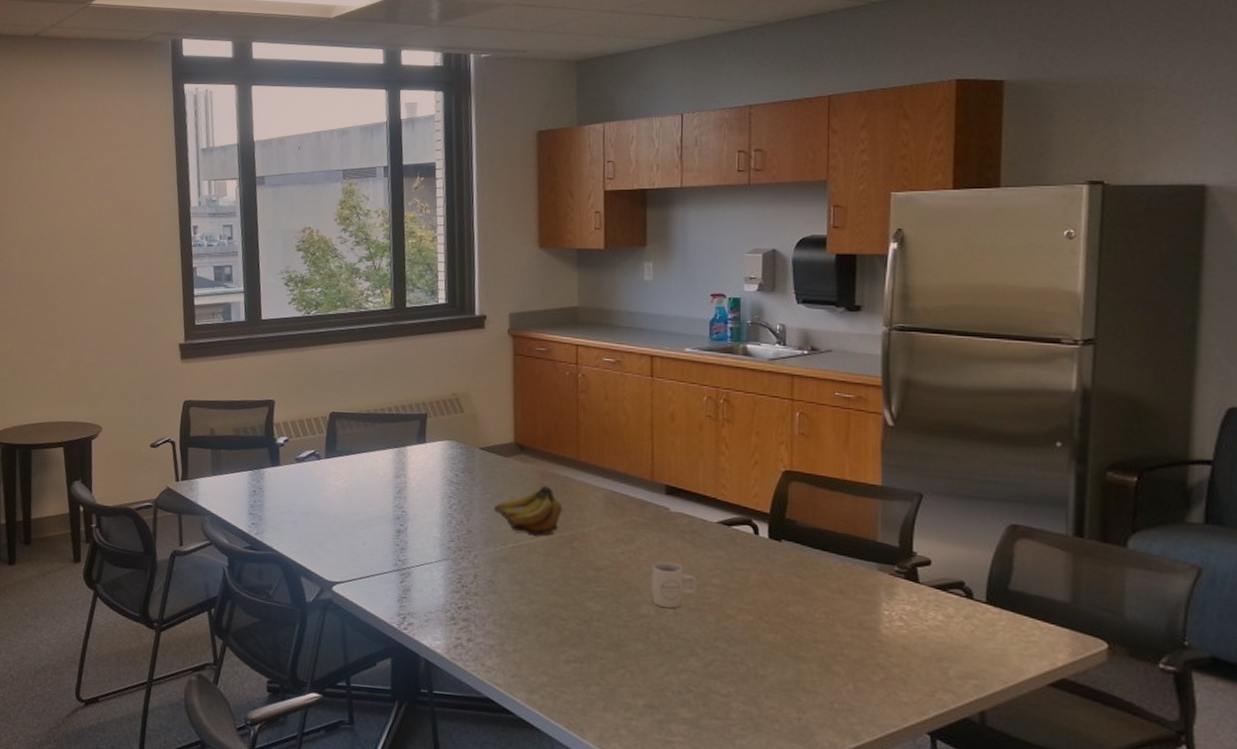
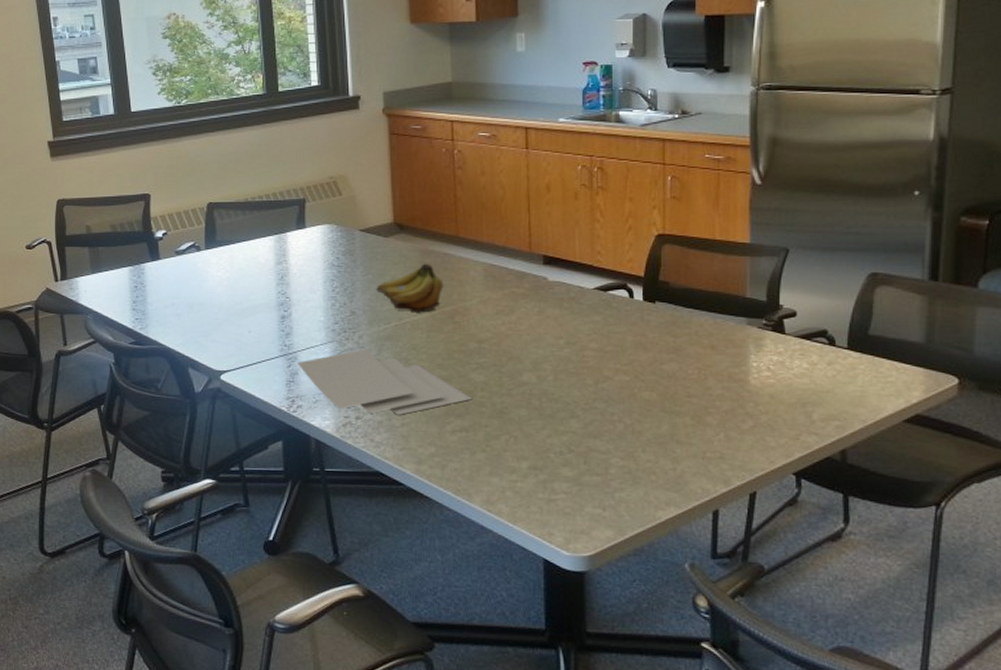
papers: none [410,569,588,640] -> present [297,349,473,415]
mug: present [650,561,696,609] -> none [531,329,575,375]

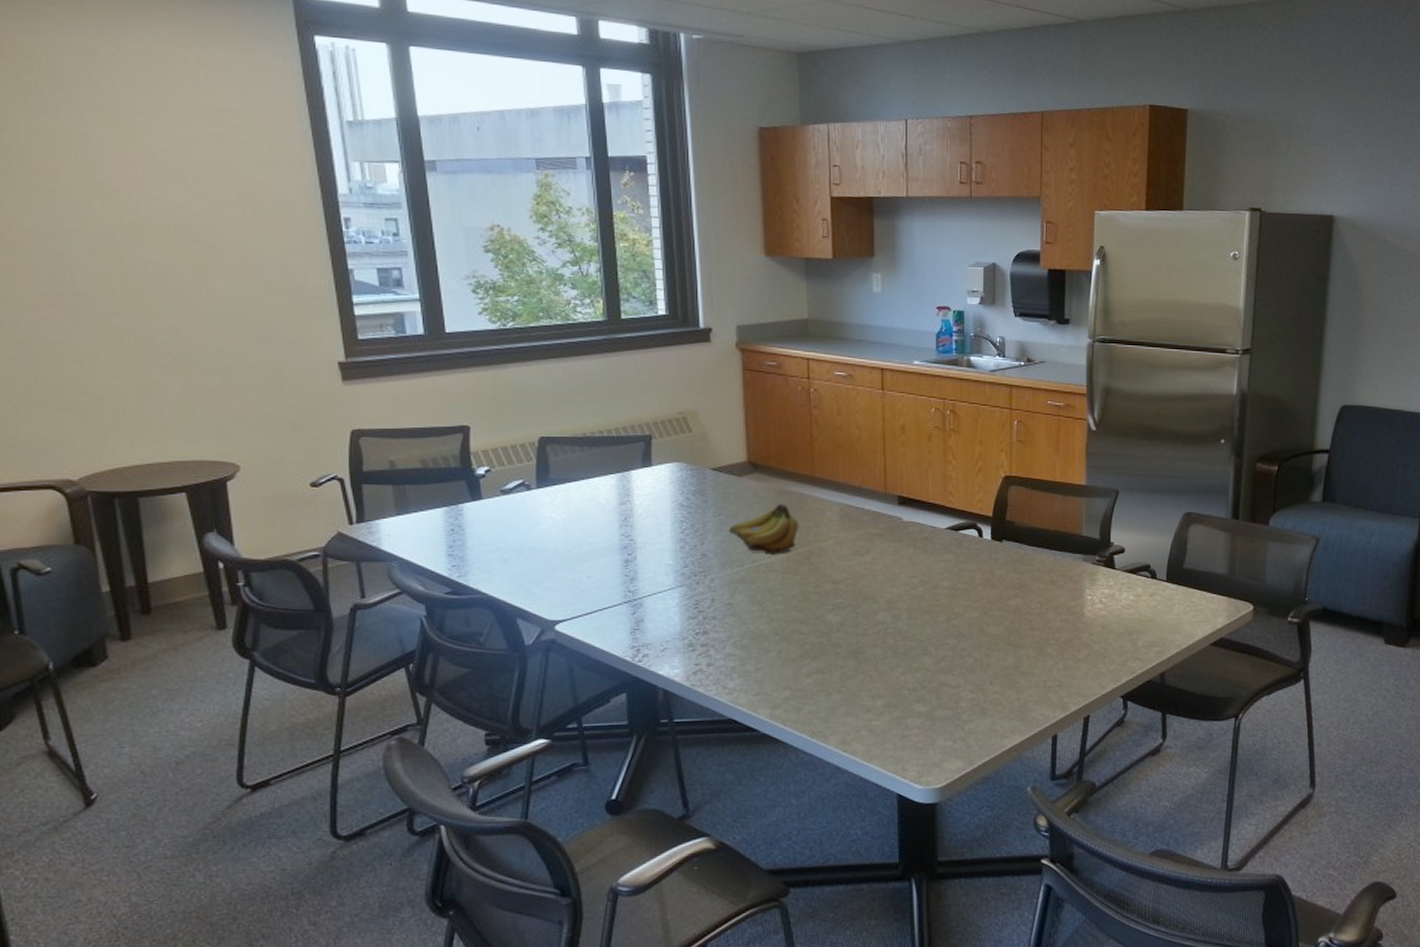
papers: present [297,349,473,415] -> none [643,592,828,660]

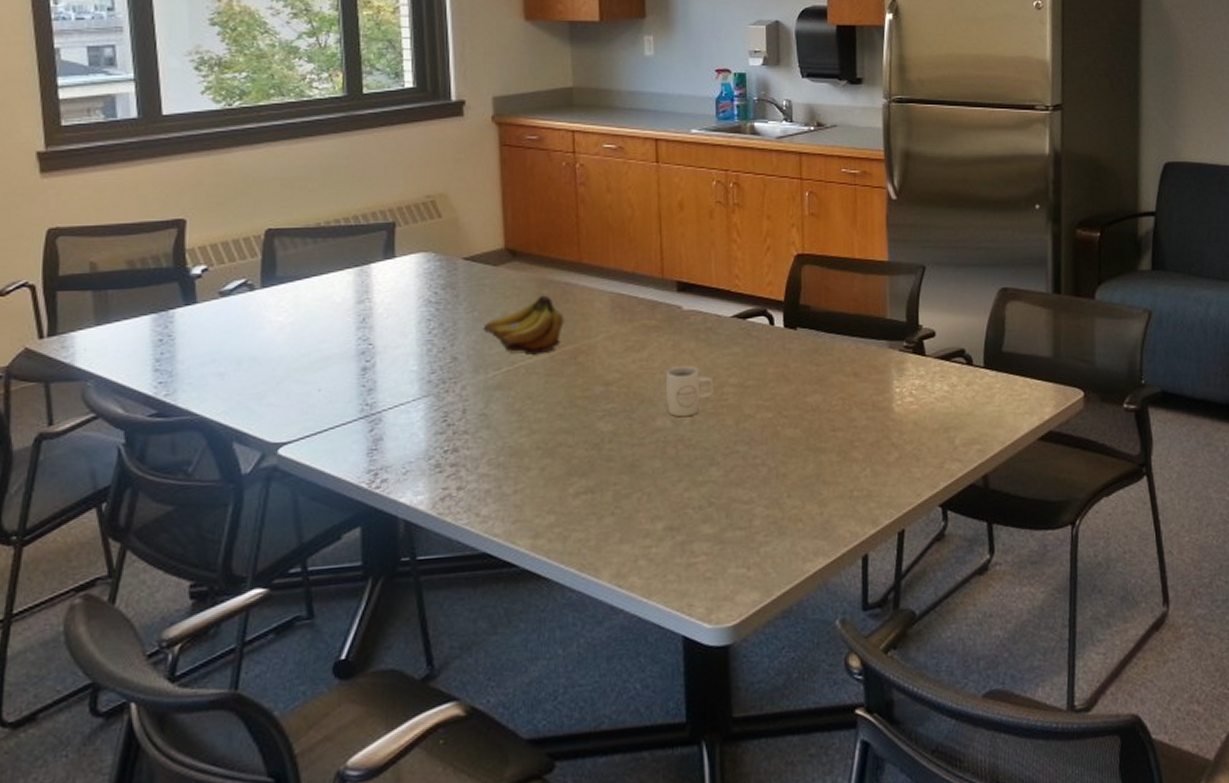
mug: none [886,569,928,613] -> present [665,365,713,418]

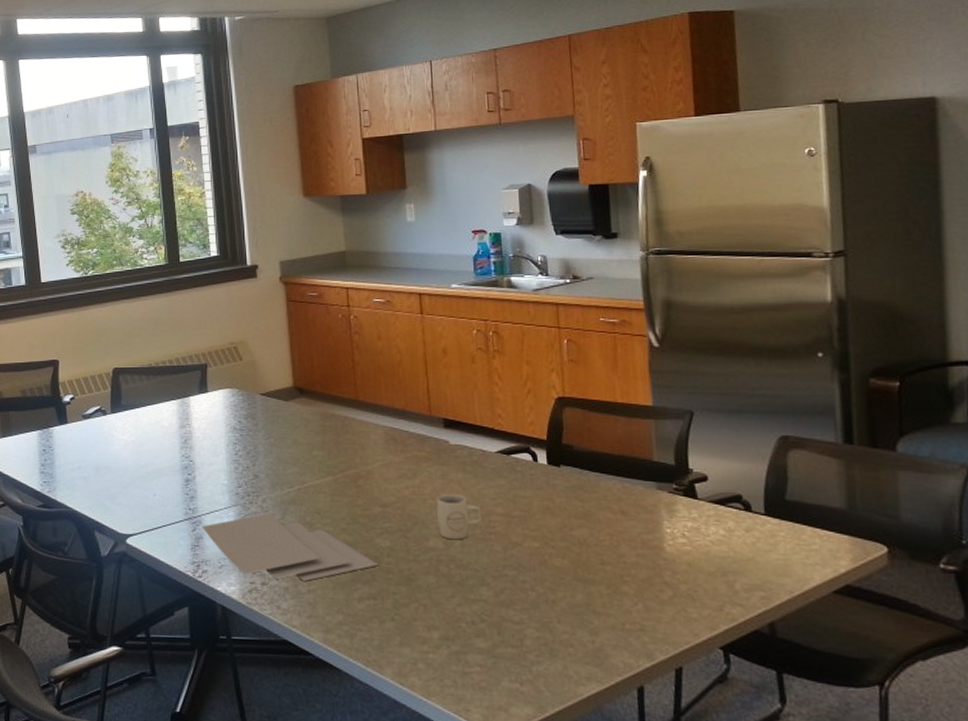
papers: none [382,401,599,481] -> present [202,513,379,581]
fruit: present [483,295,564,353] -> none [278,426,345,475]

